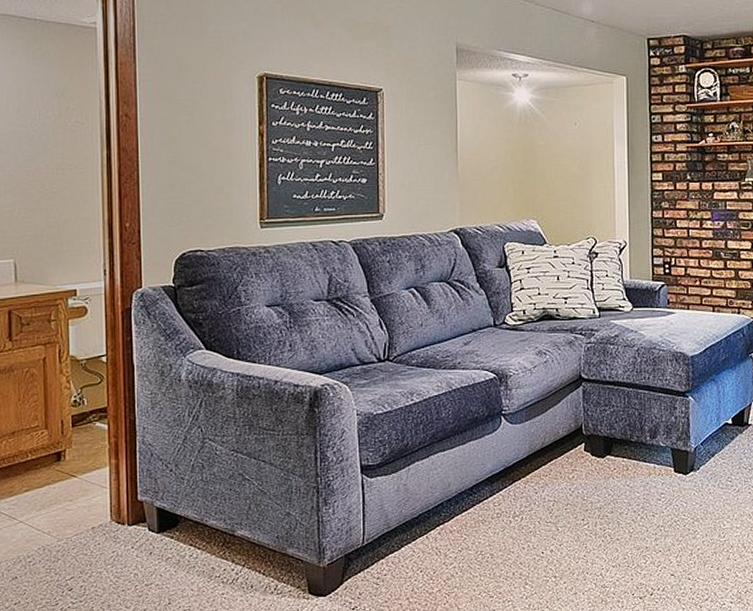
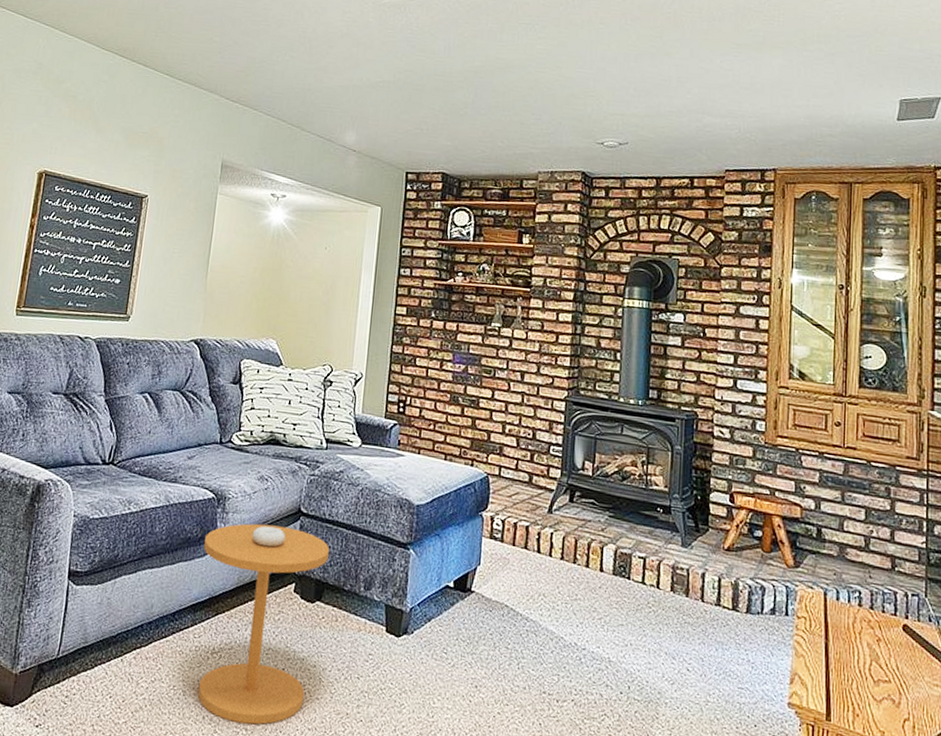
side table: none [492,394,614,573] -> present [197,523,330,725]

